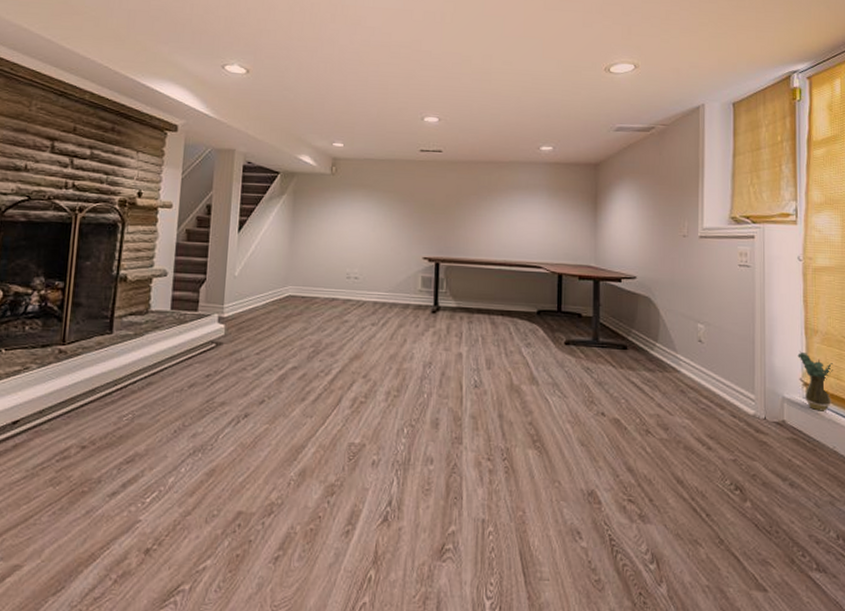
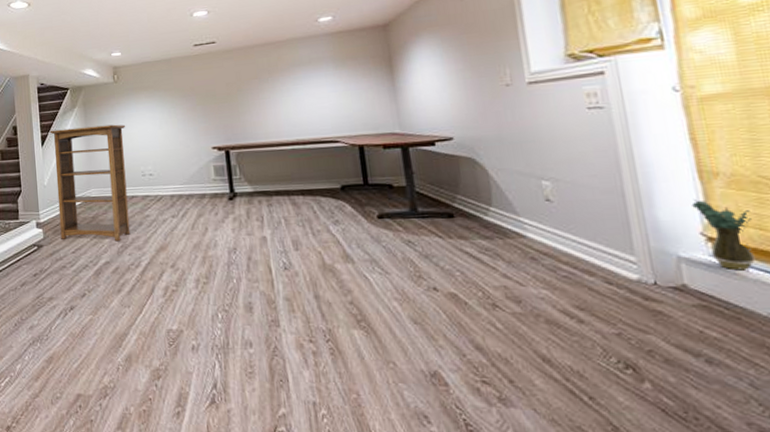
bookshelf: none [245,215,337,346] -> present [49,124,131,242]

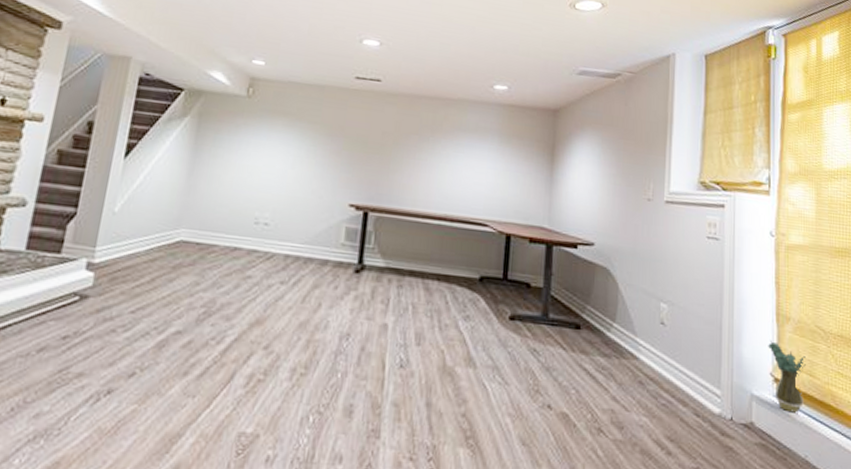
bookshelf: present [49,124,131,242] -> none [119,138,249,306]

